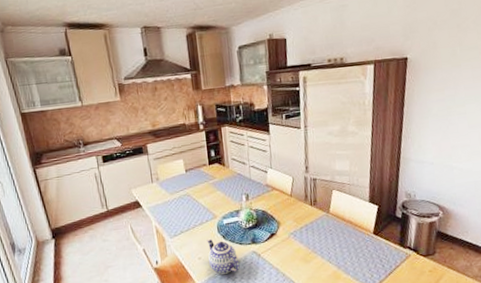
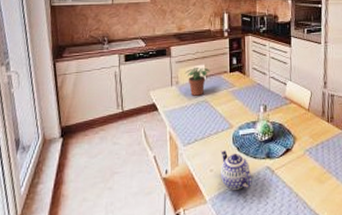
potted plant: none [163,162,190,191] -> present [184,67,211,96]

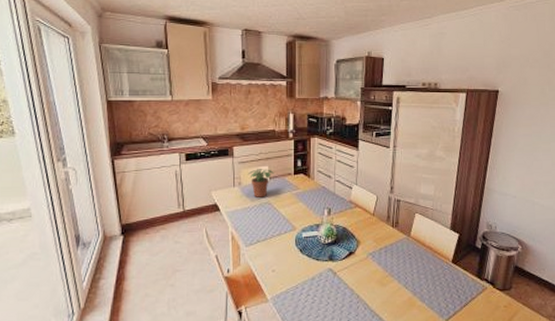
teapot: present [220,149,252,190] -> none [282,251,314,290]

